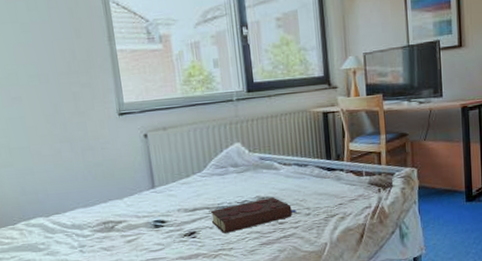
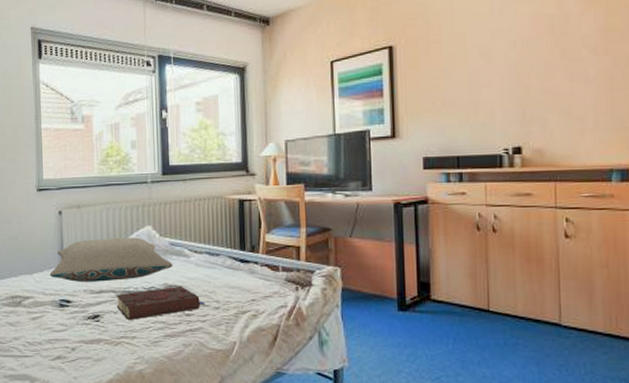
pillow: none [140,155,264,203] -> present [49,237,173,282]

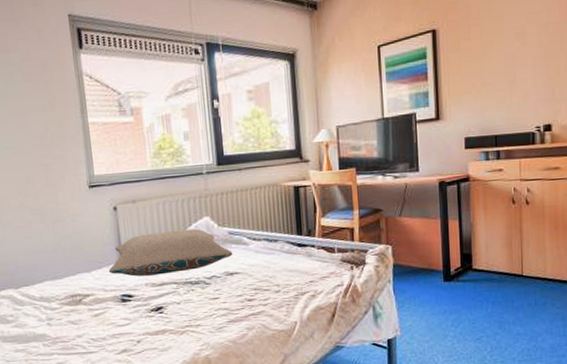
book: present [116,285,205,320] -> none [178,272,266,309]

